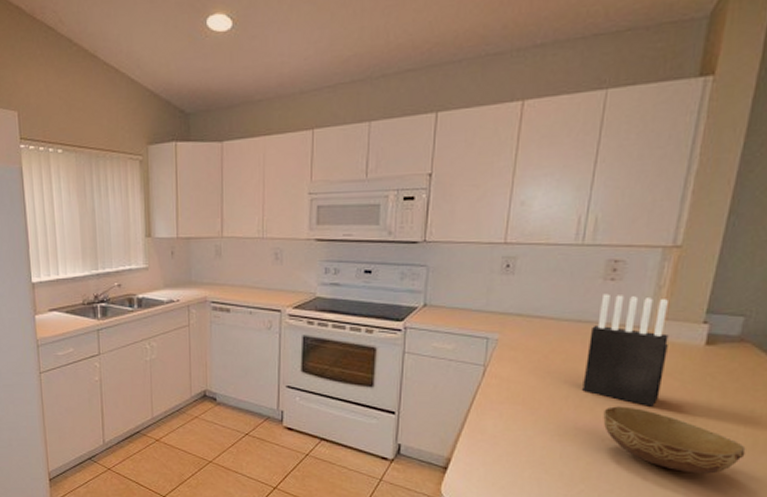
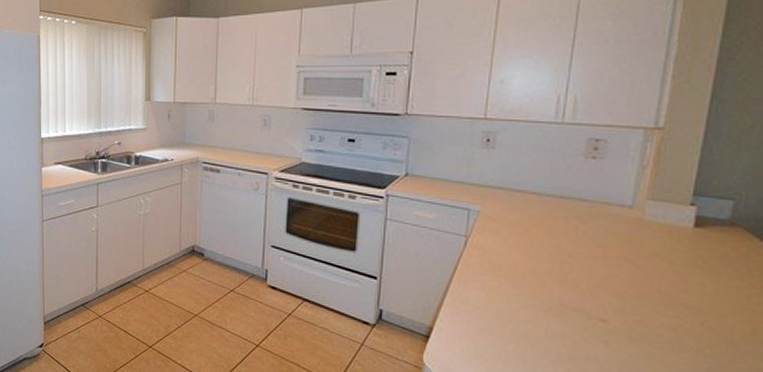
knife block: present [582,293,669,407] -> none [567,171,655,287]
bowl: present [603,406,746,474] -> none [589,284,744,362]

